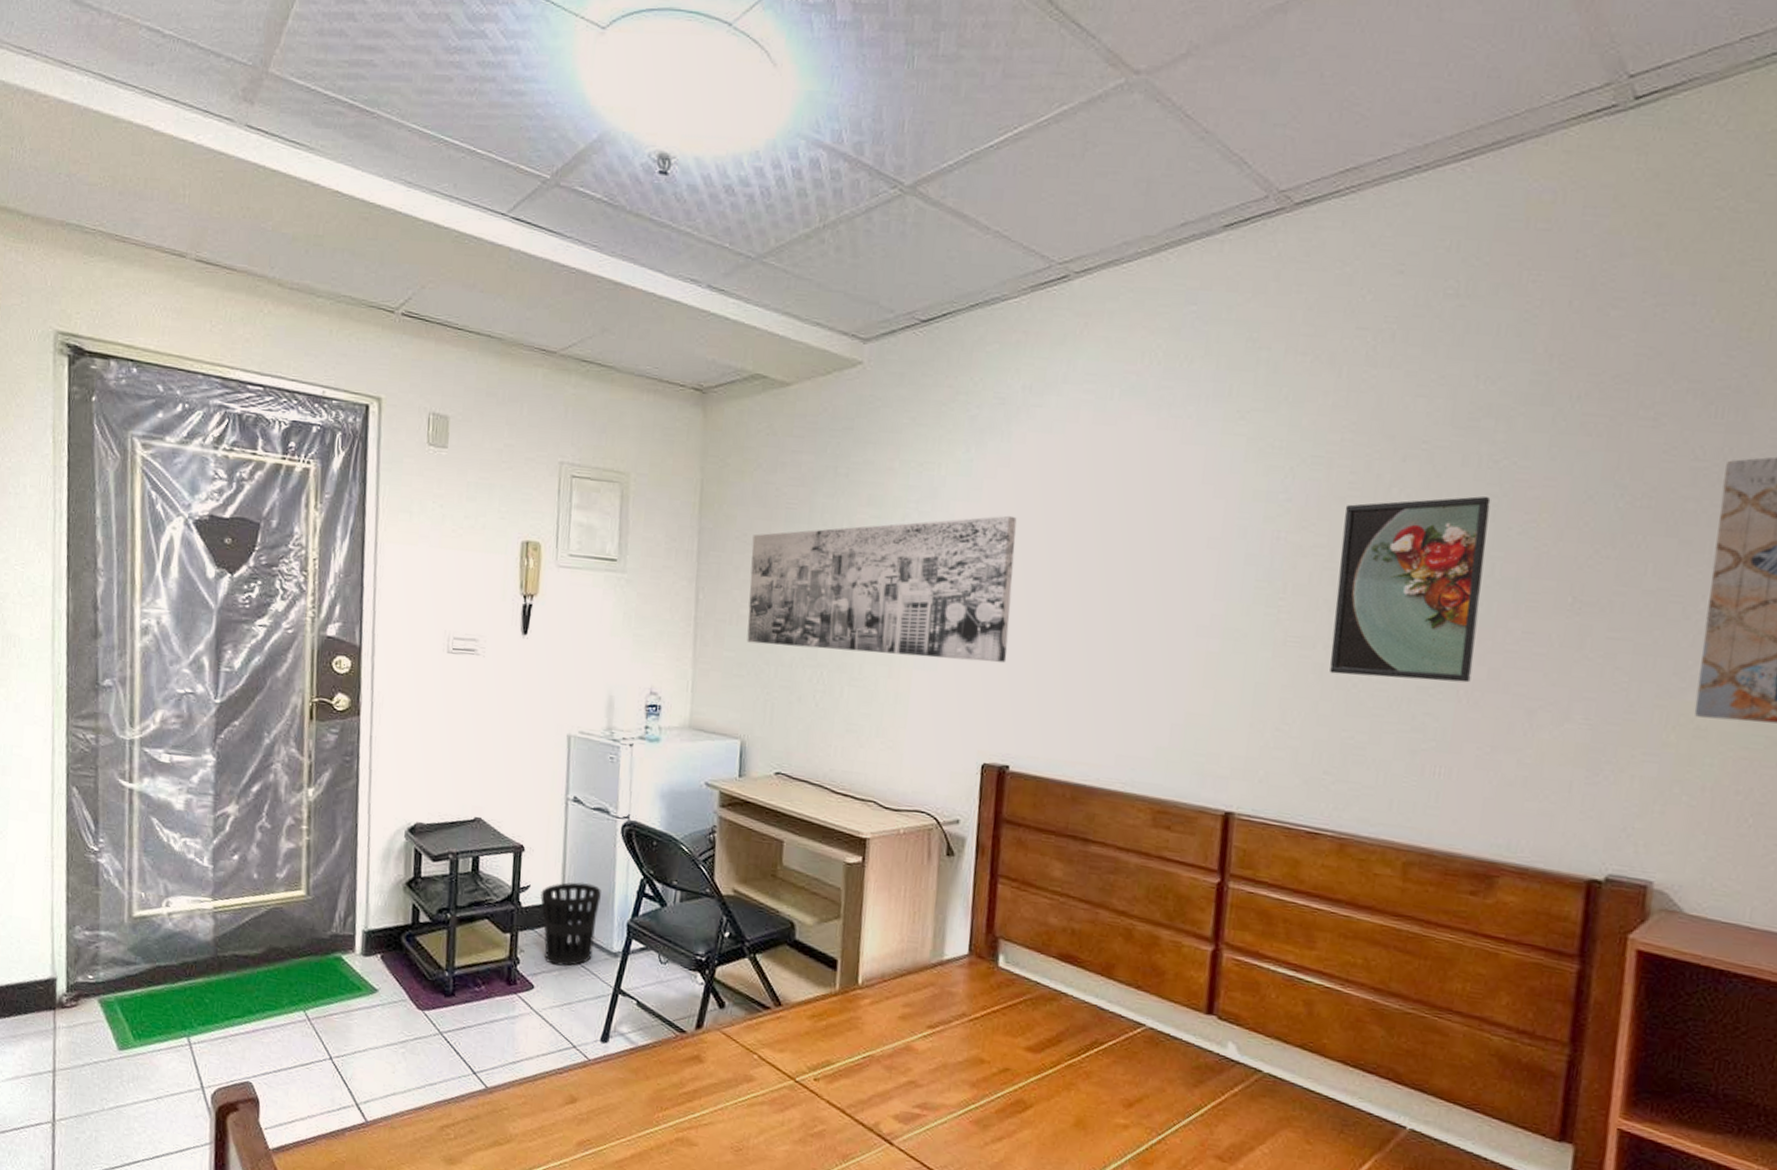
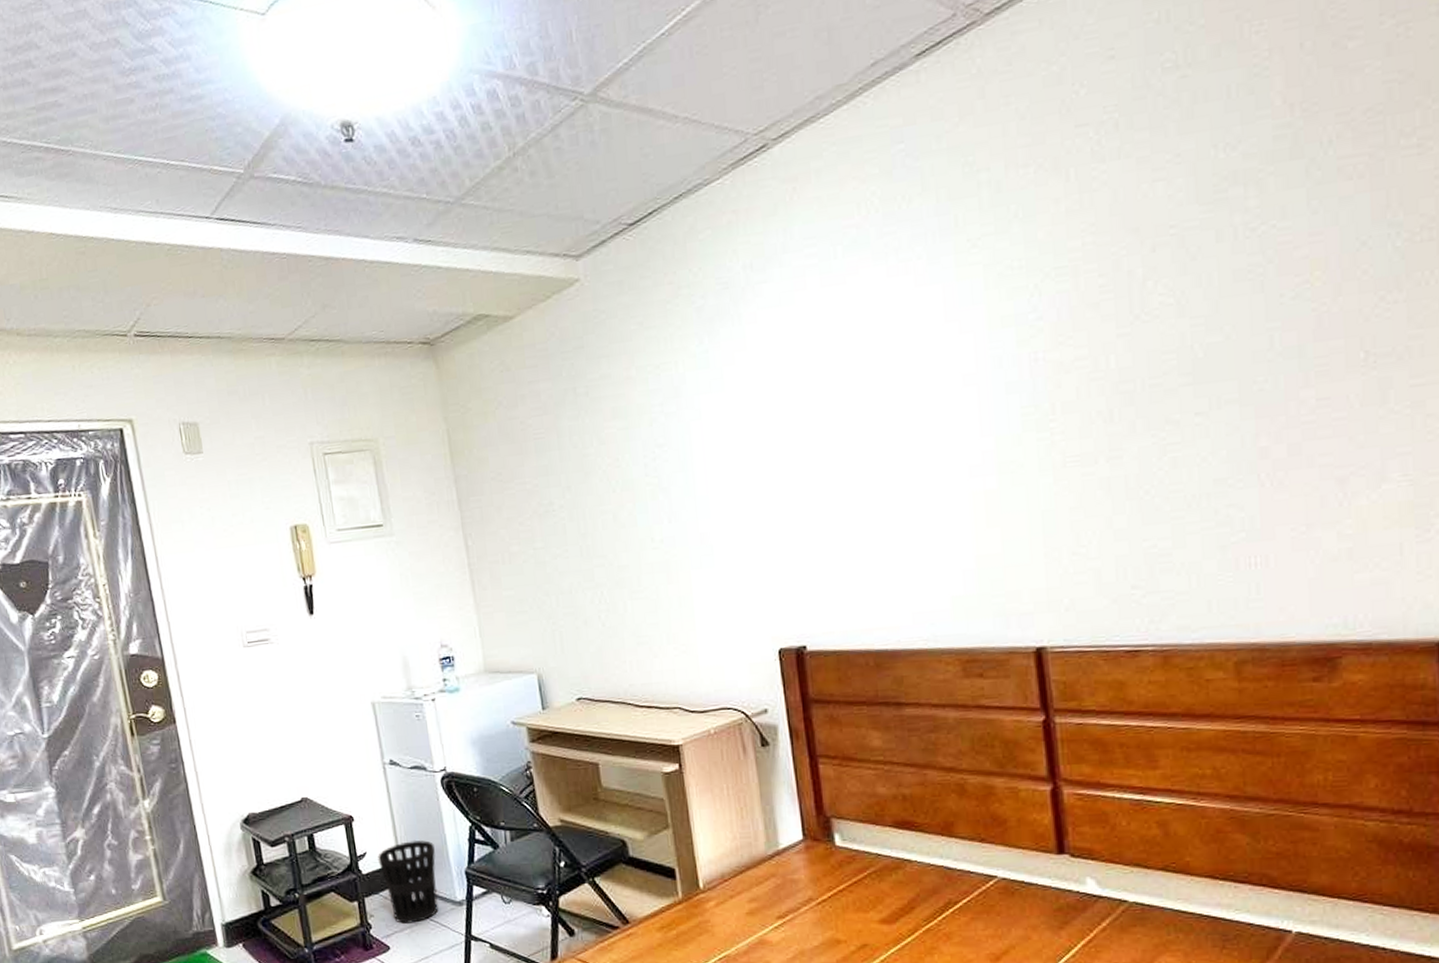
wall art: present [746,515,1017,662] -> none [508,397,782,578]
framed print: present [1329,496,1491,683] -> none [1100,268,1270,485]

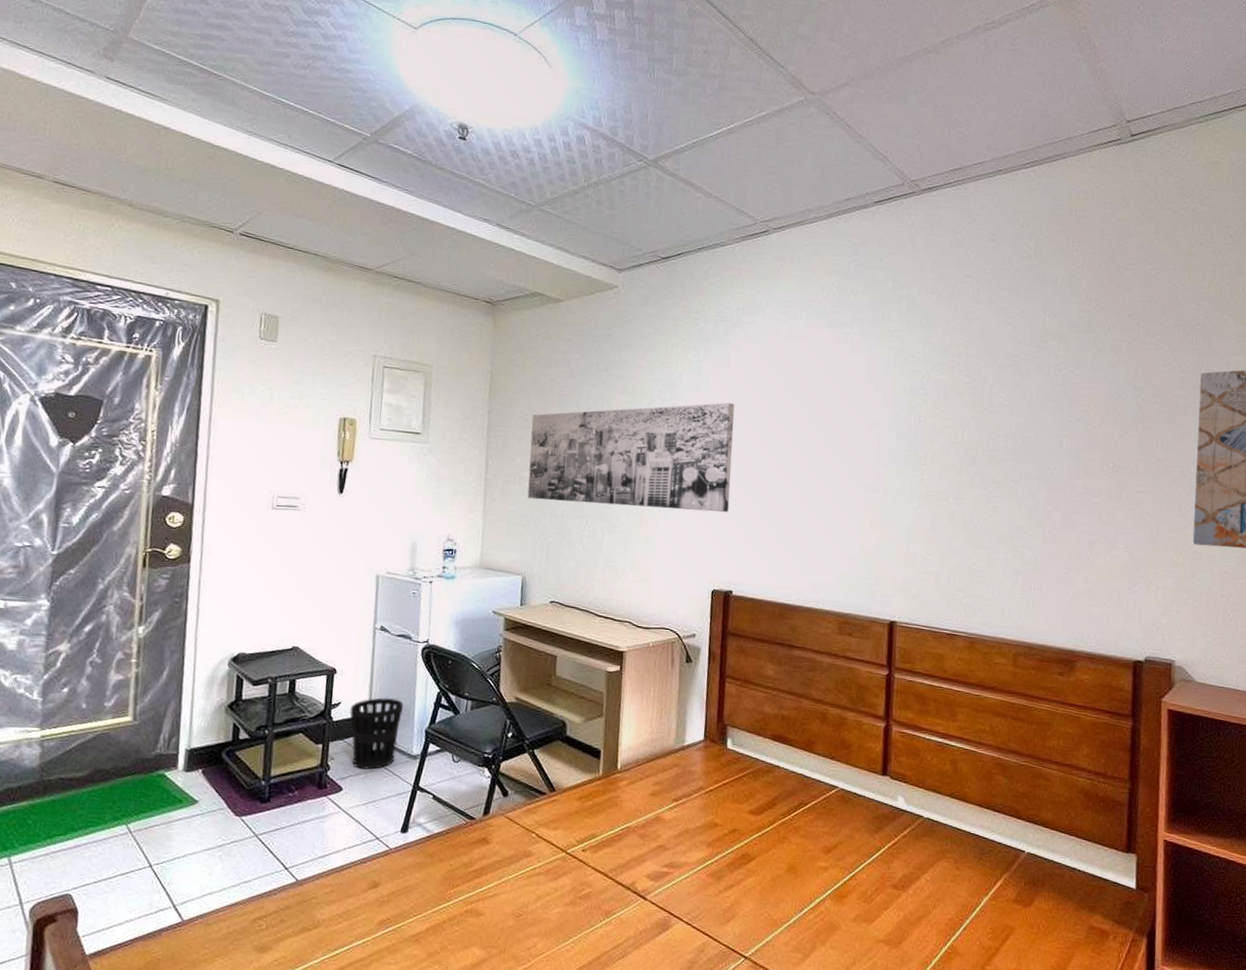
wall art: none [508,397,782,578] -> present [527,402,735,512]

